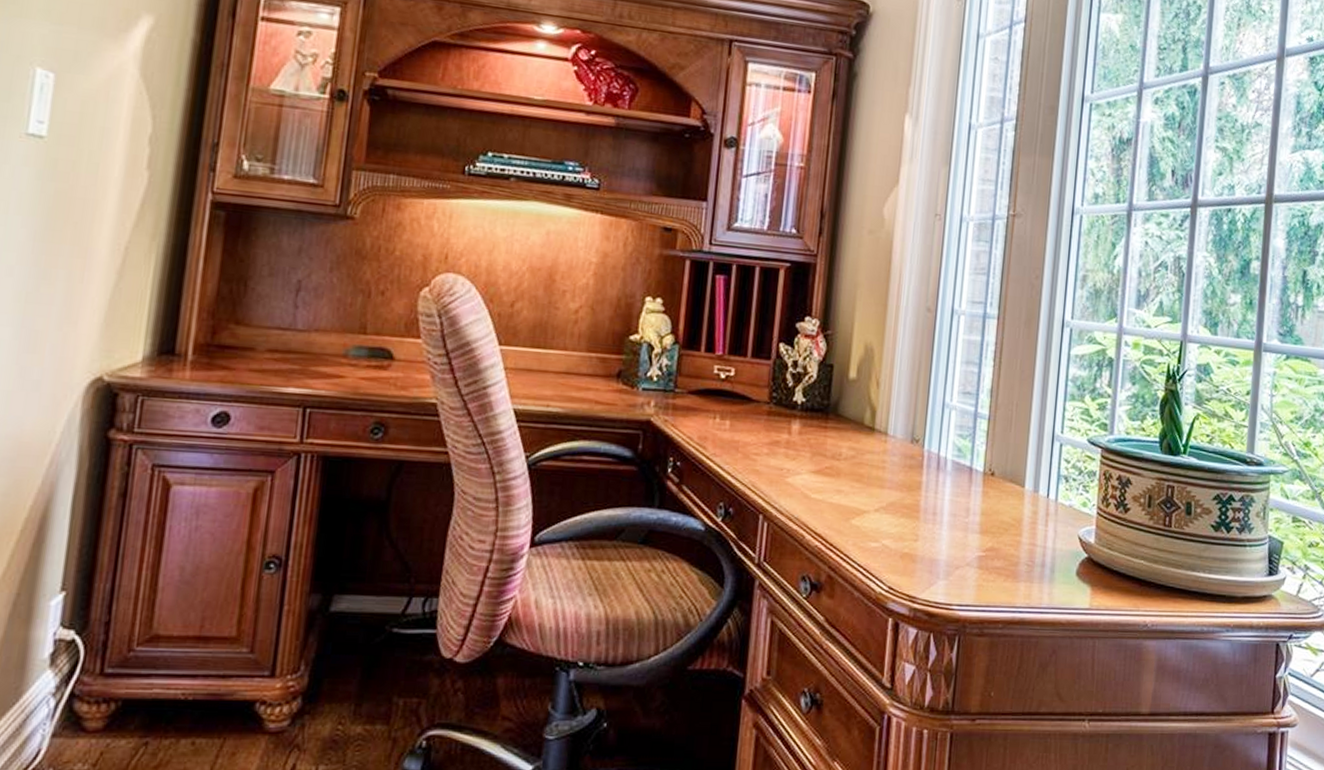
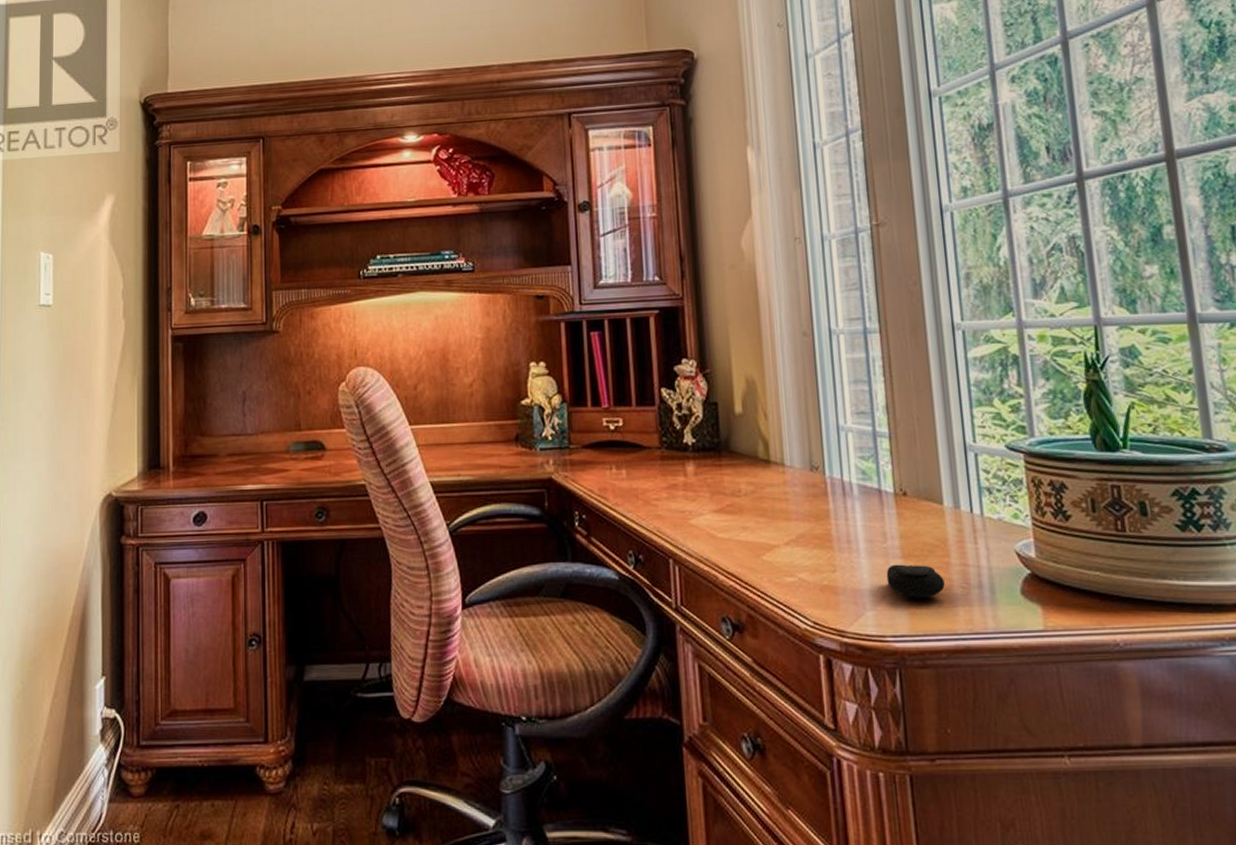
computer mouse: none [962,538,1013,572] -> present [886,564,945,598]

